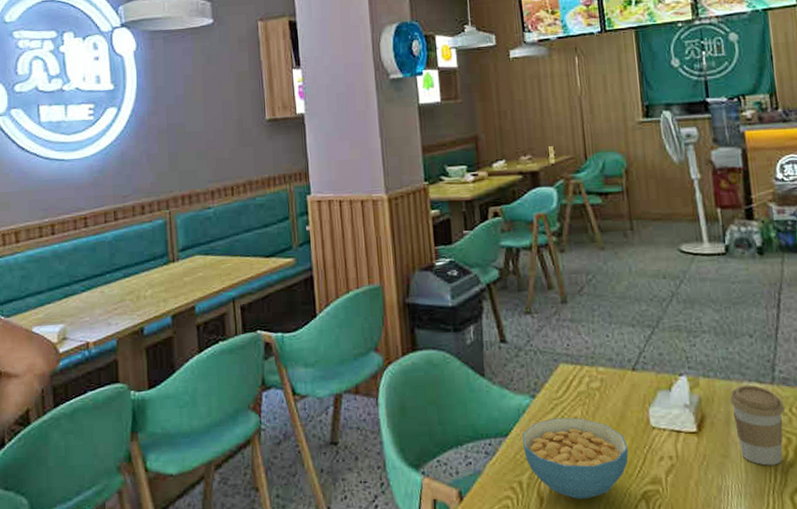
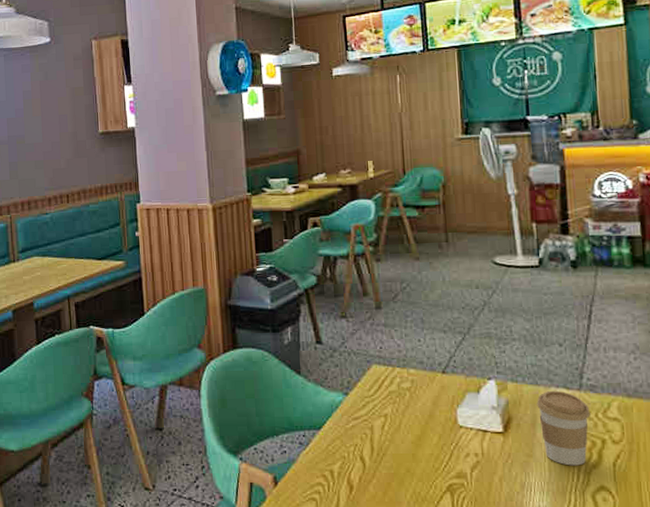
cereal bowl: present [522,417,629,499] -> none [335,414,436,488]

